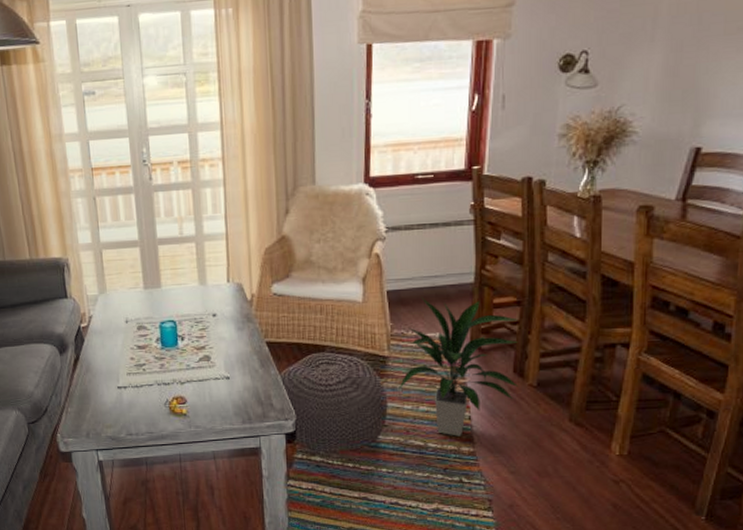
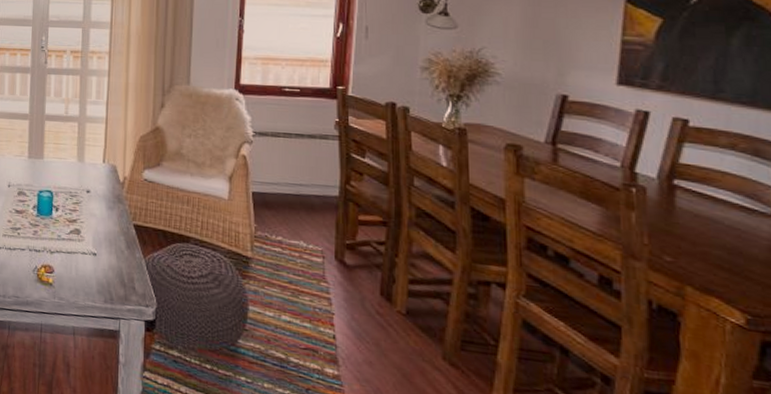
indoor plant: present [399,297,518,436] -> none [261,203,385,356]

